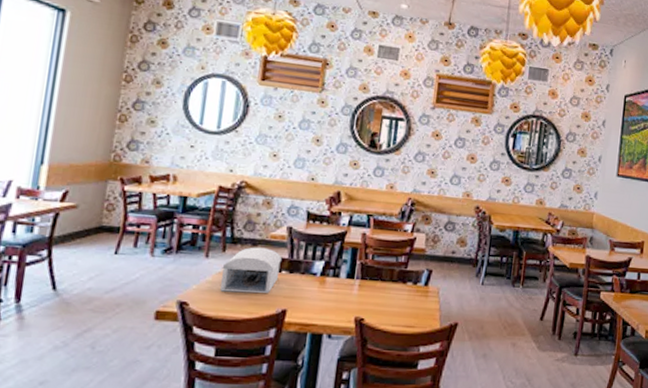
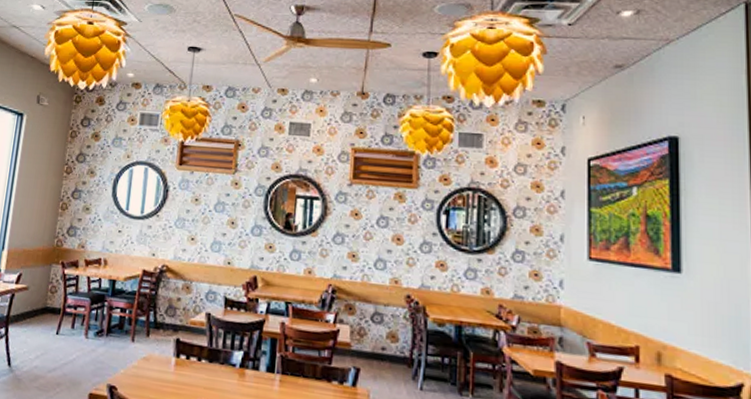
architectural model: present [220,247,283,293] -> none [145,333,202,383]

